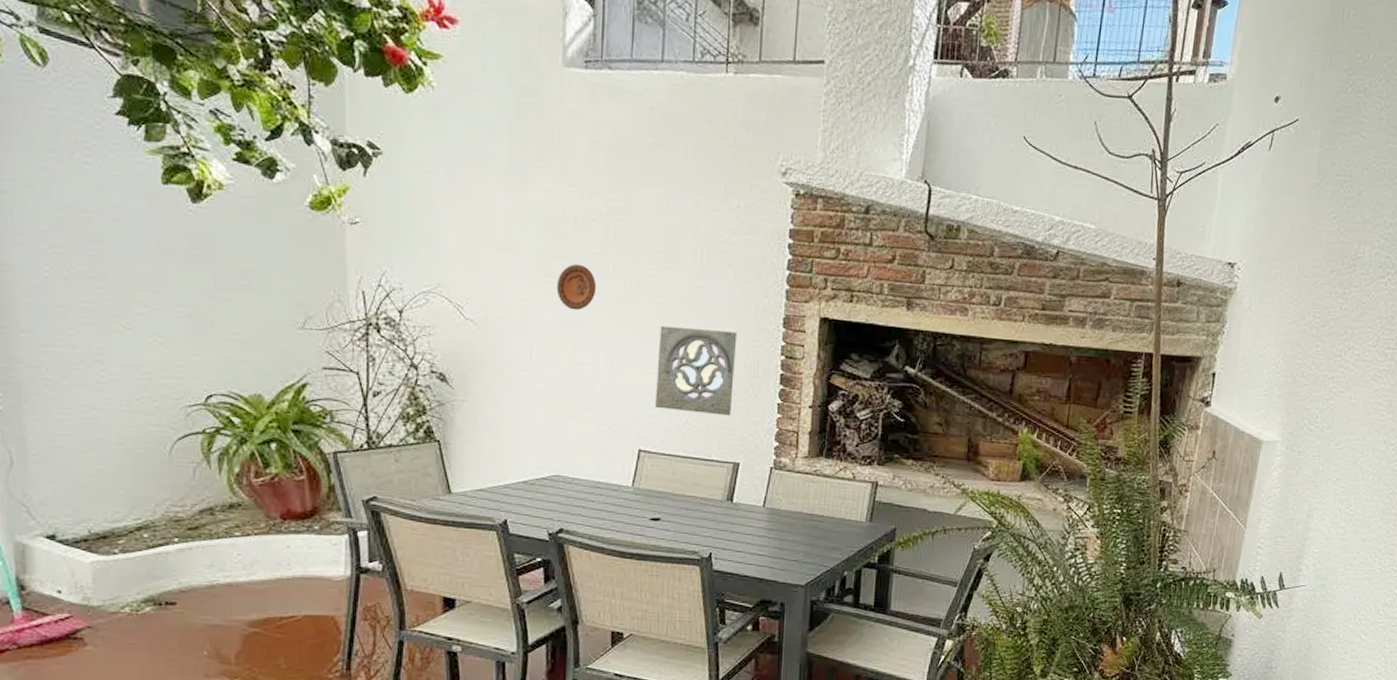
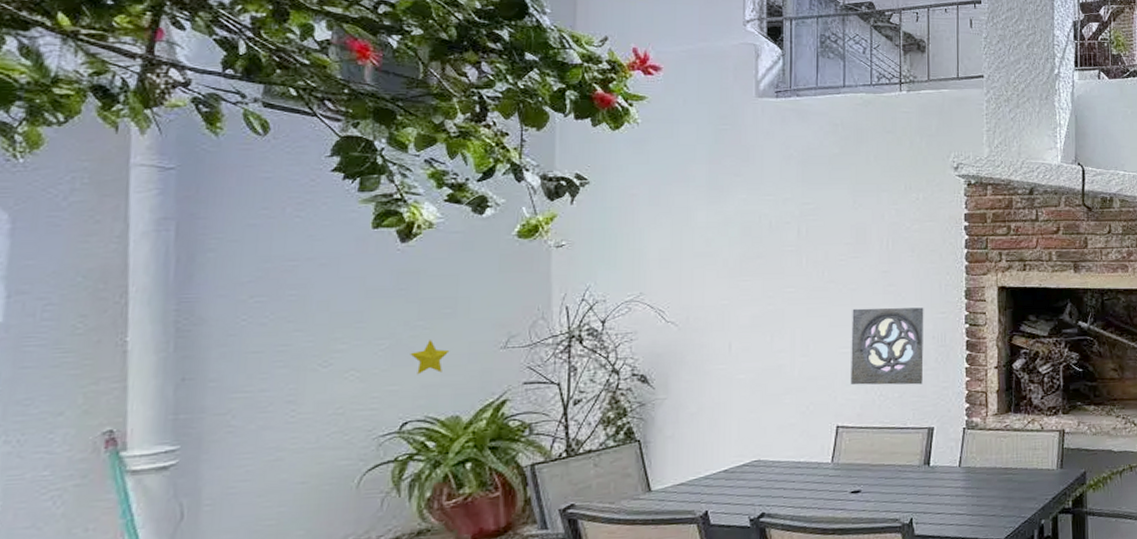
decorative star: none [209,312,249,348] -> present [410,340,450,375]
decorative plate: present [556,263,597,311] -> none [754,262,792,303]

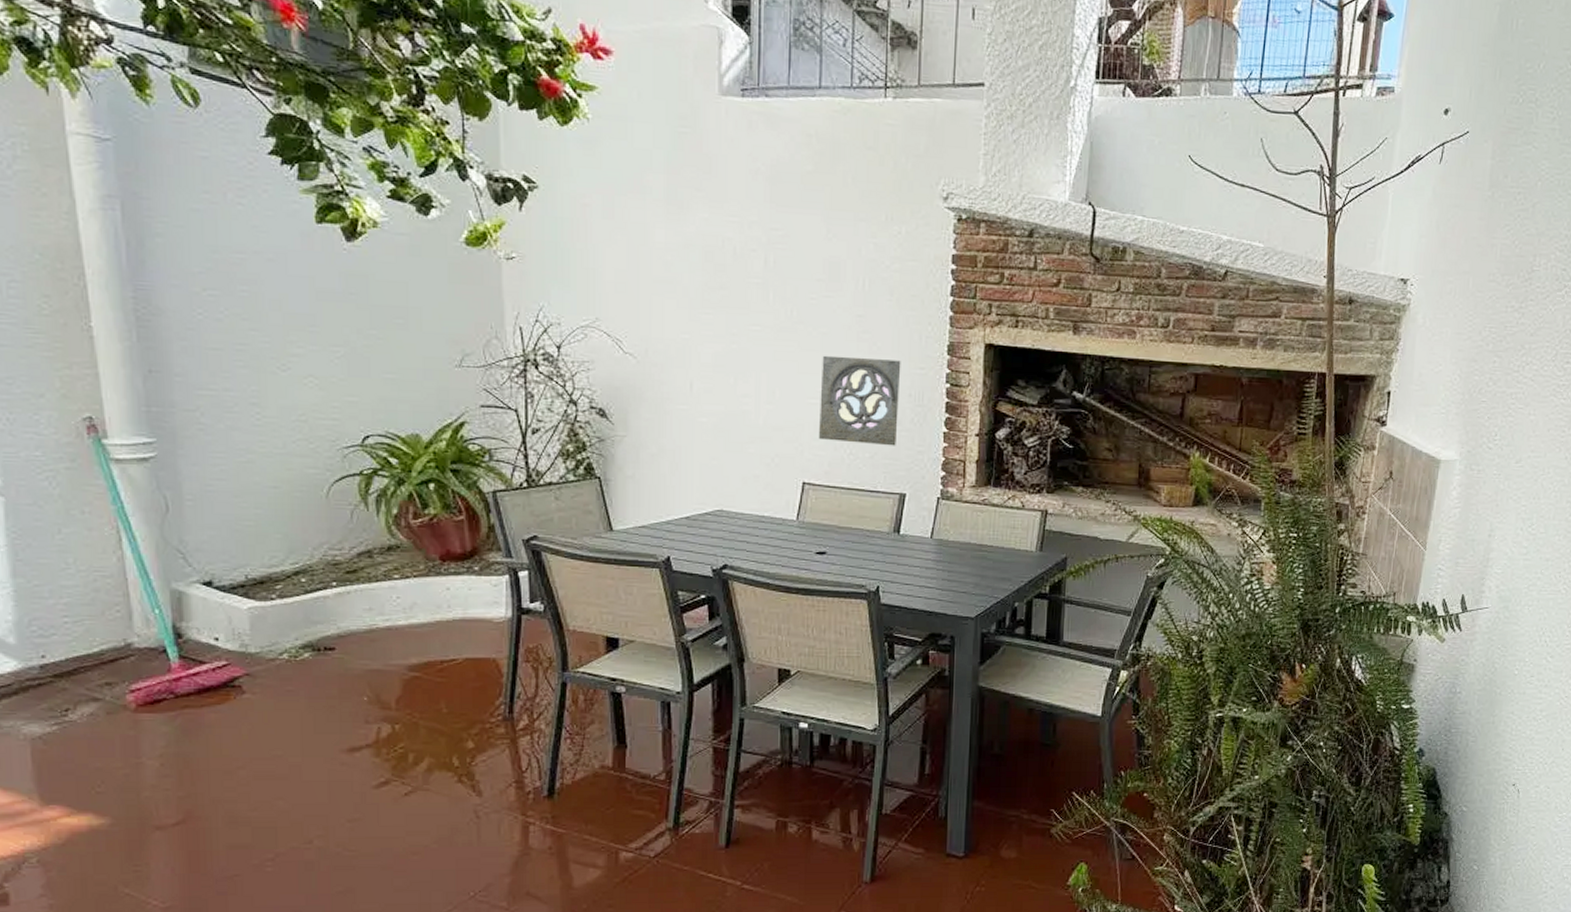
decorative star: present [410,340,450,375] -> none [365,351,405,388]

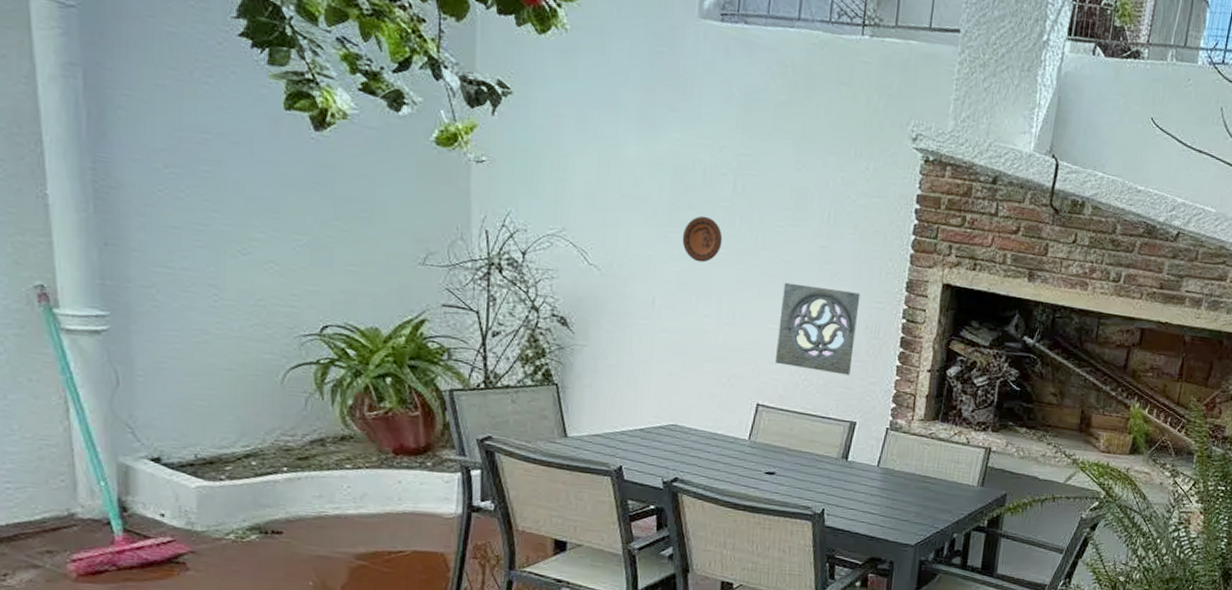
decorative plate: none [716,294,757,342] -> present [682,215,723,263]

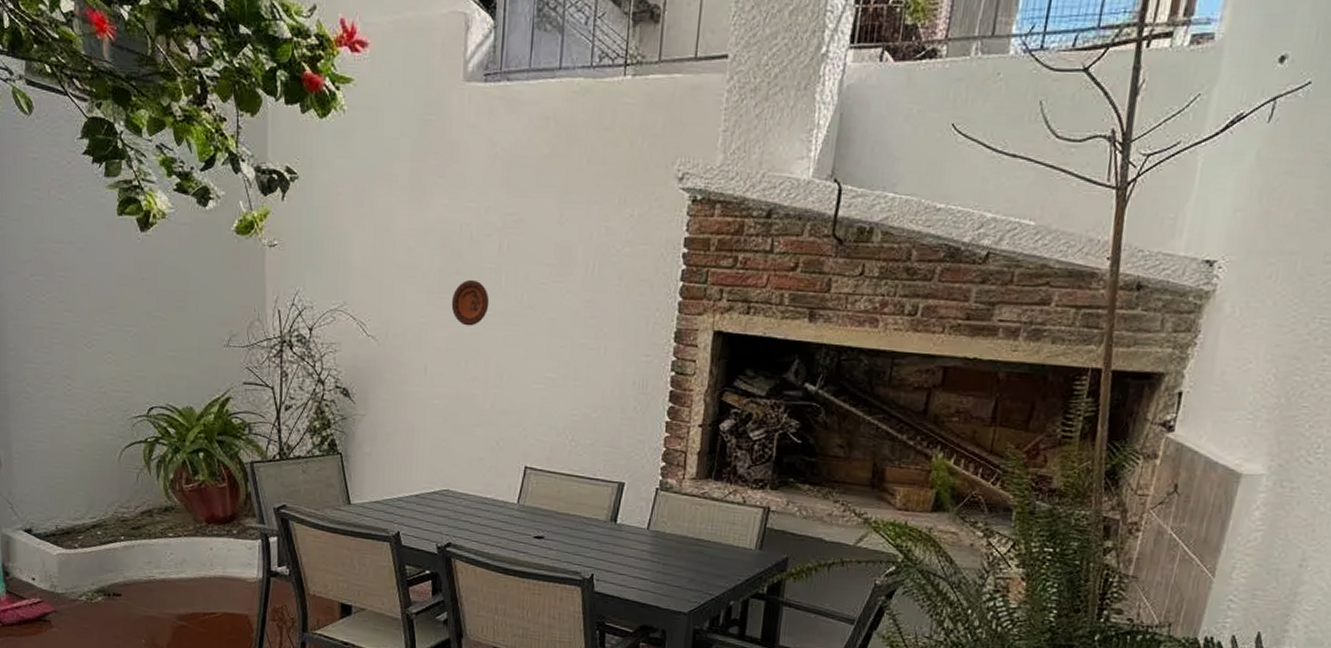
wall ornament: present [776,282,861,376] -> none [543,340,627,434]

